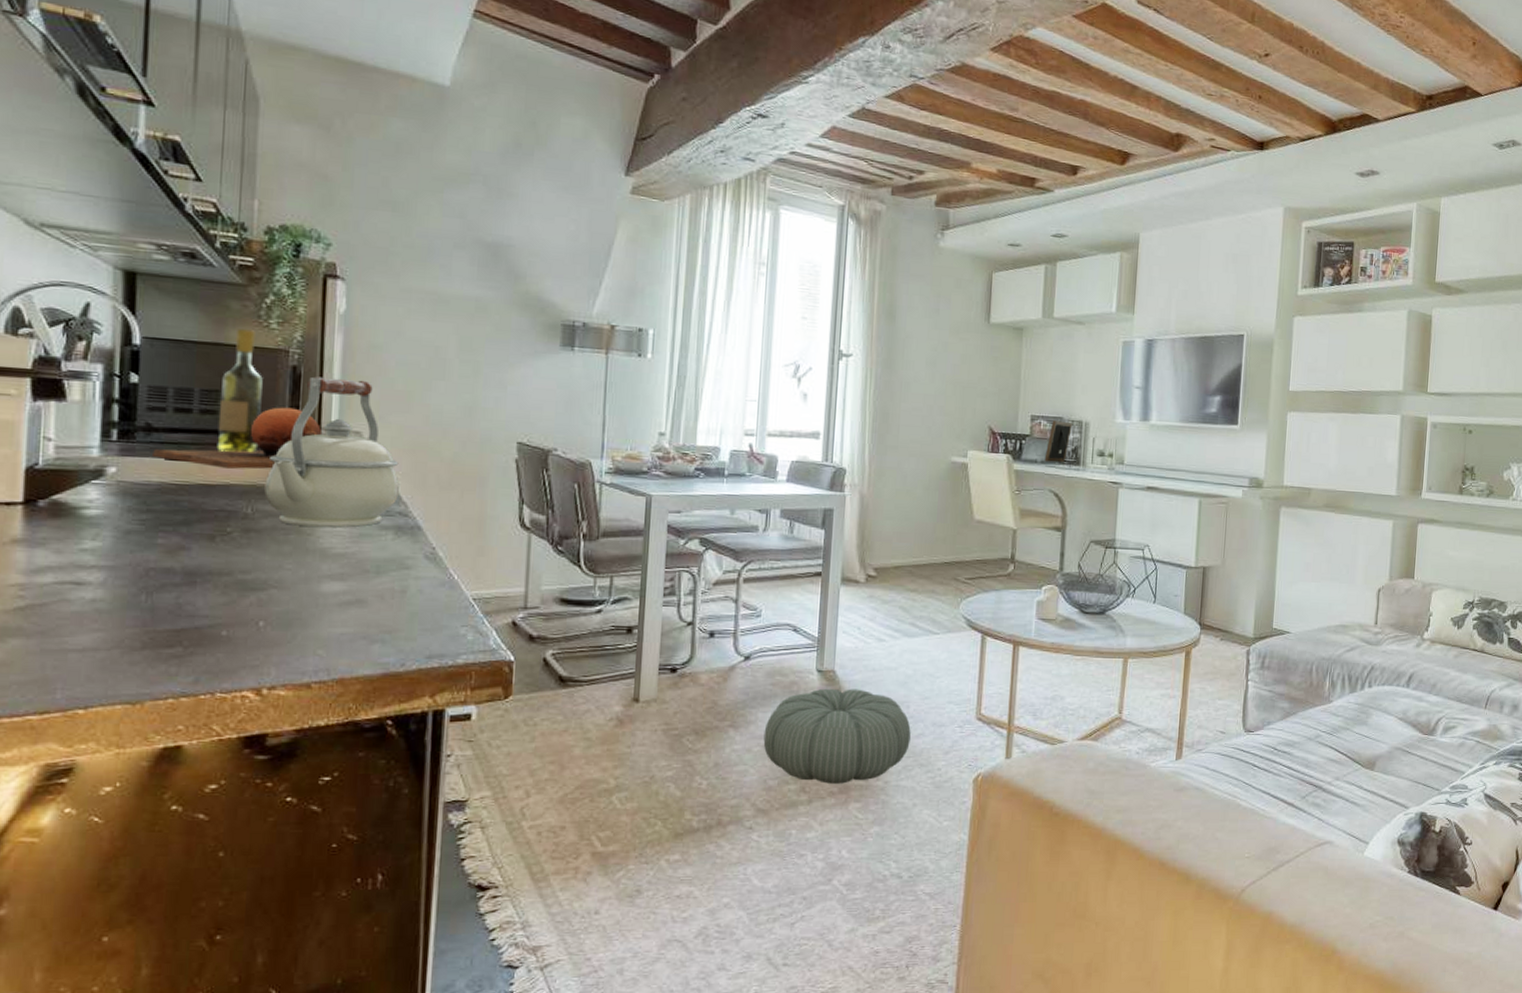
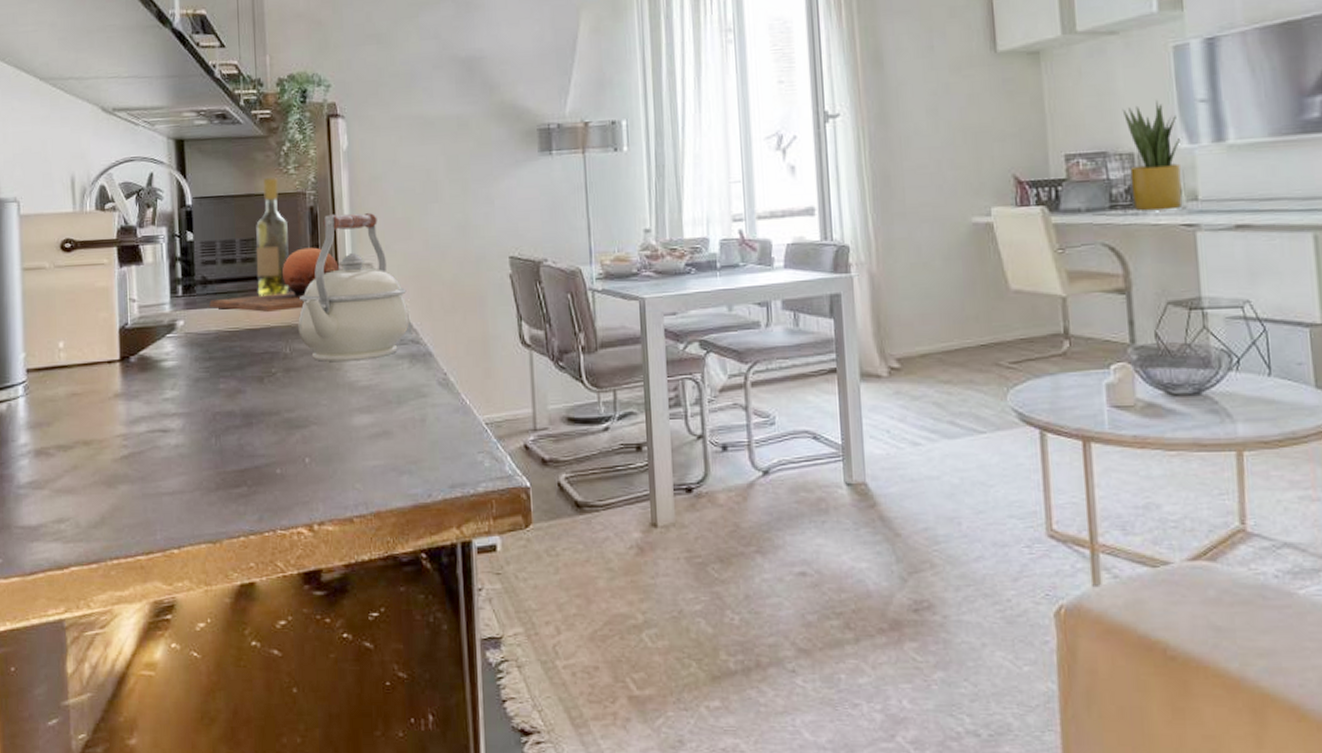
pouf: present [763,688,911,784] -> none [794,504,968,619]
picture frame: present [1044,420,1072,463] -> none [1090,156,1121,209]
planter: none [1077,382,1120,470] -> present [1122,101,1183,212]

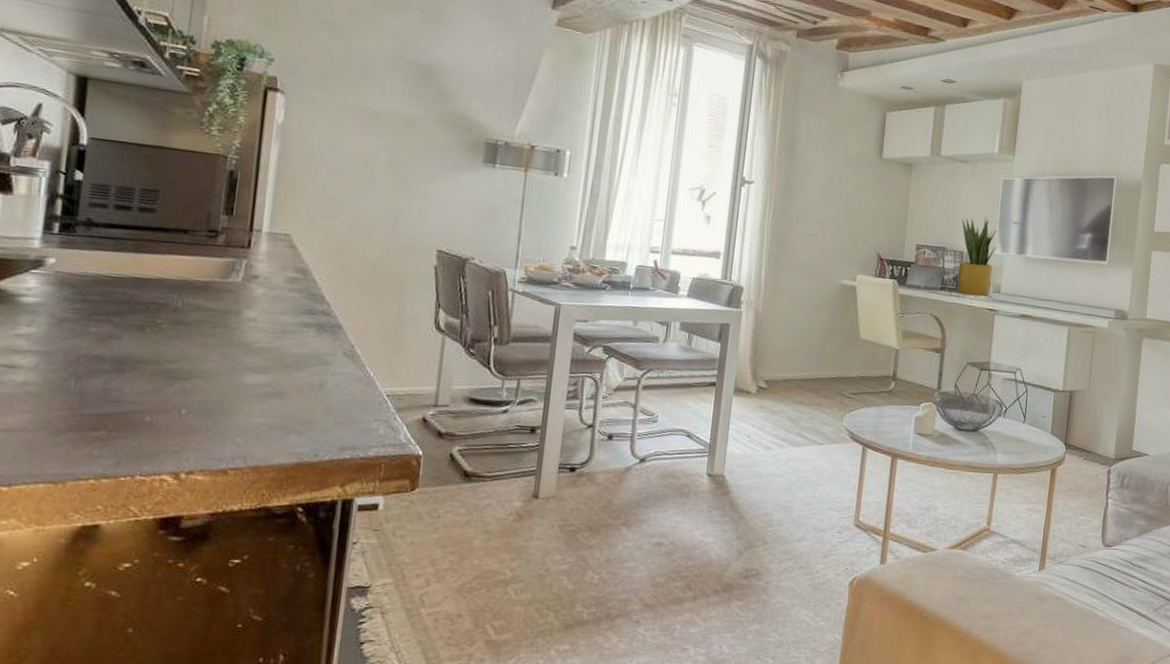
chopping board: present [209,247,339,312] -> none [91,208,253,266]
bottle: present [255,178,290,296] -> none [152,134,201,249]
kettle: present [298,212,409,362] -> none [195,181,325,324]

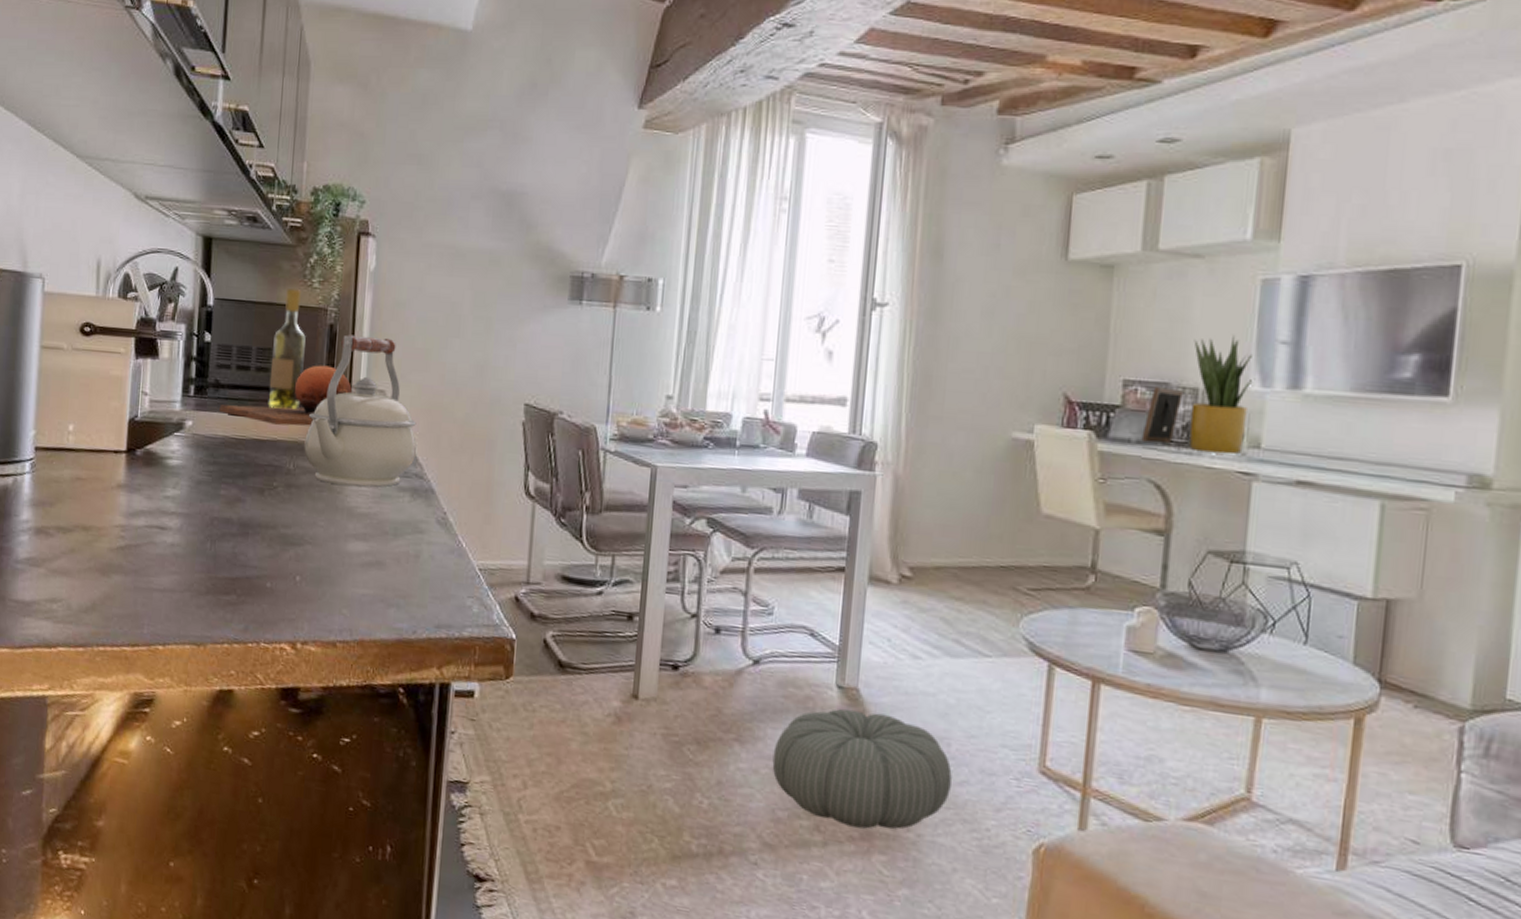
chopping board: none [91,208,253,266] -> present [219,365,352,426]
bottle: none [152,134,201,249] -> present [268,289,306,409]
kettle: none [195,181,325,324] -> present [304,334,417,487]
pouf: none [653,491,793,583] -> present [772,709,952,829]
picture frame: none [927,250,954,290] -> present [1141,387,1183,444]

